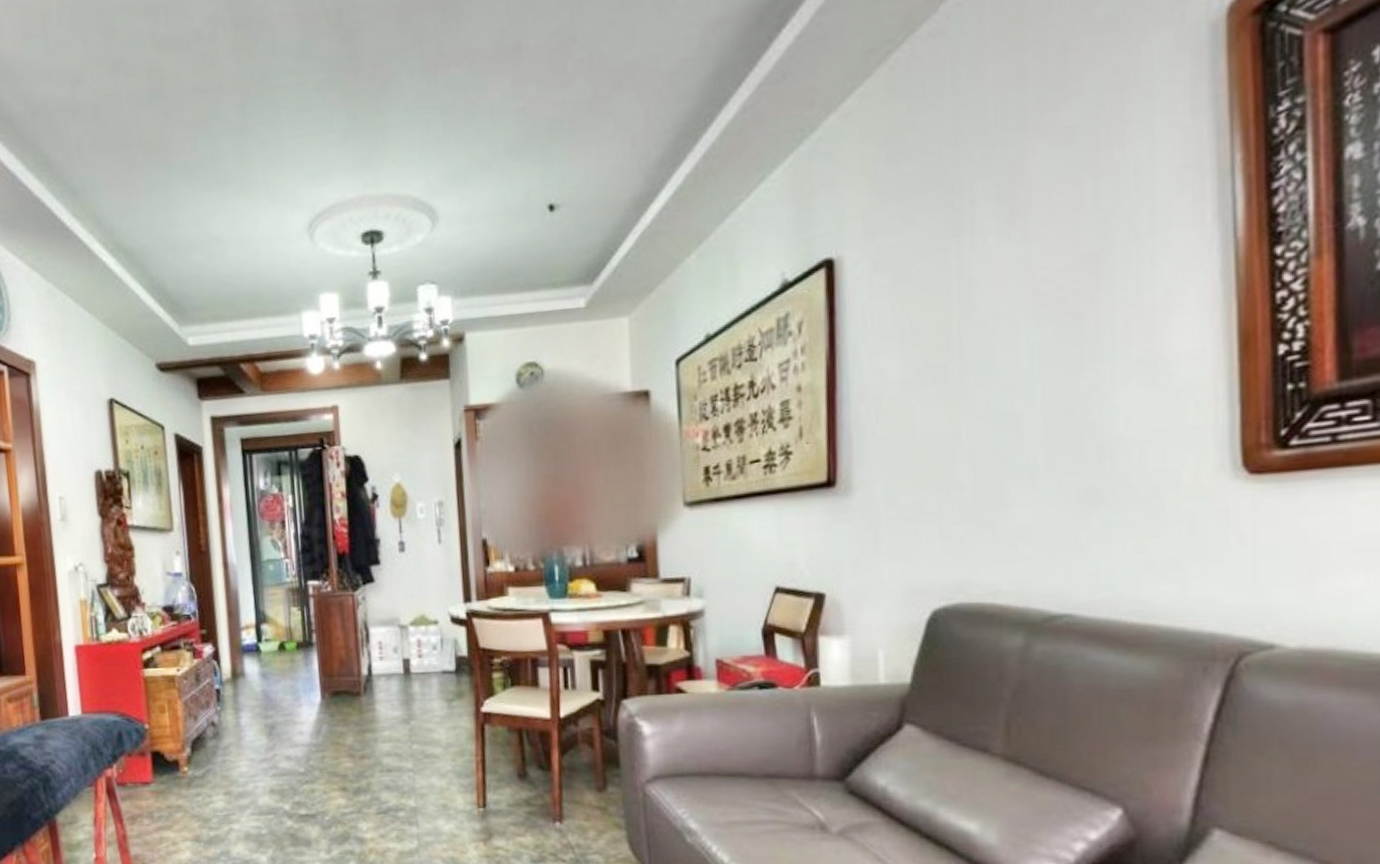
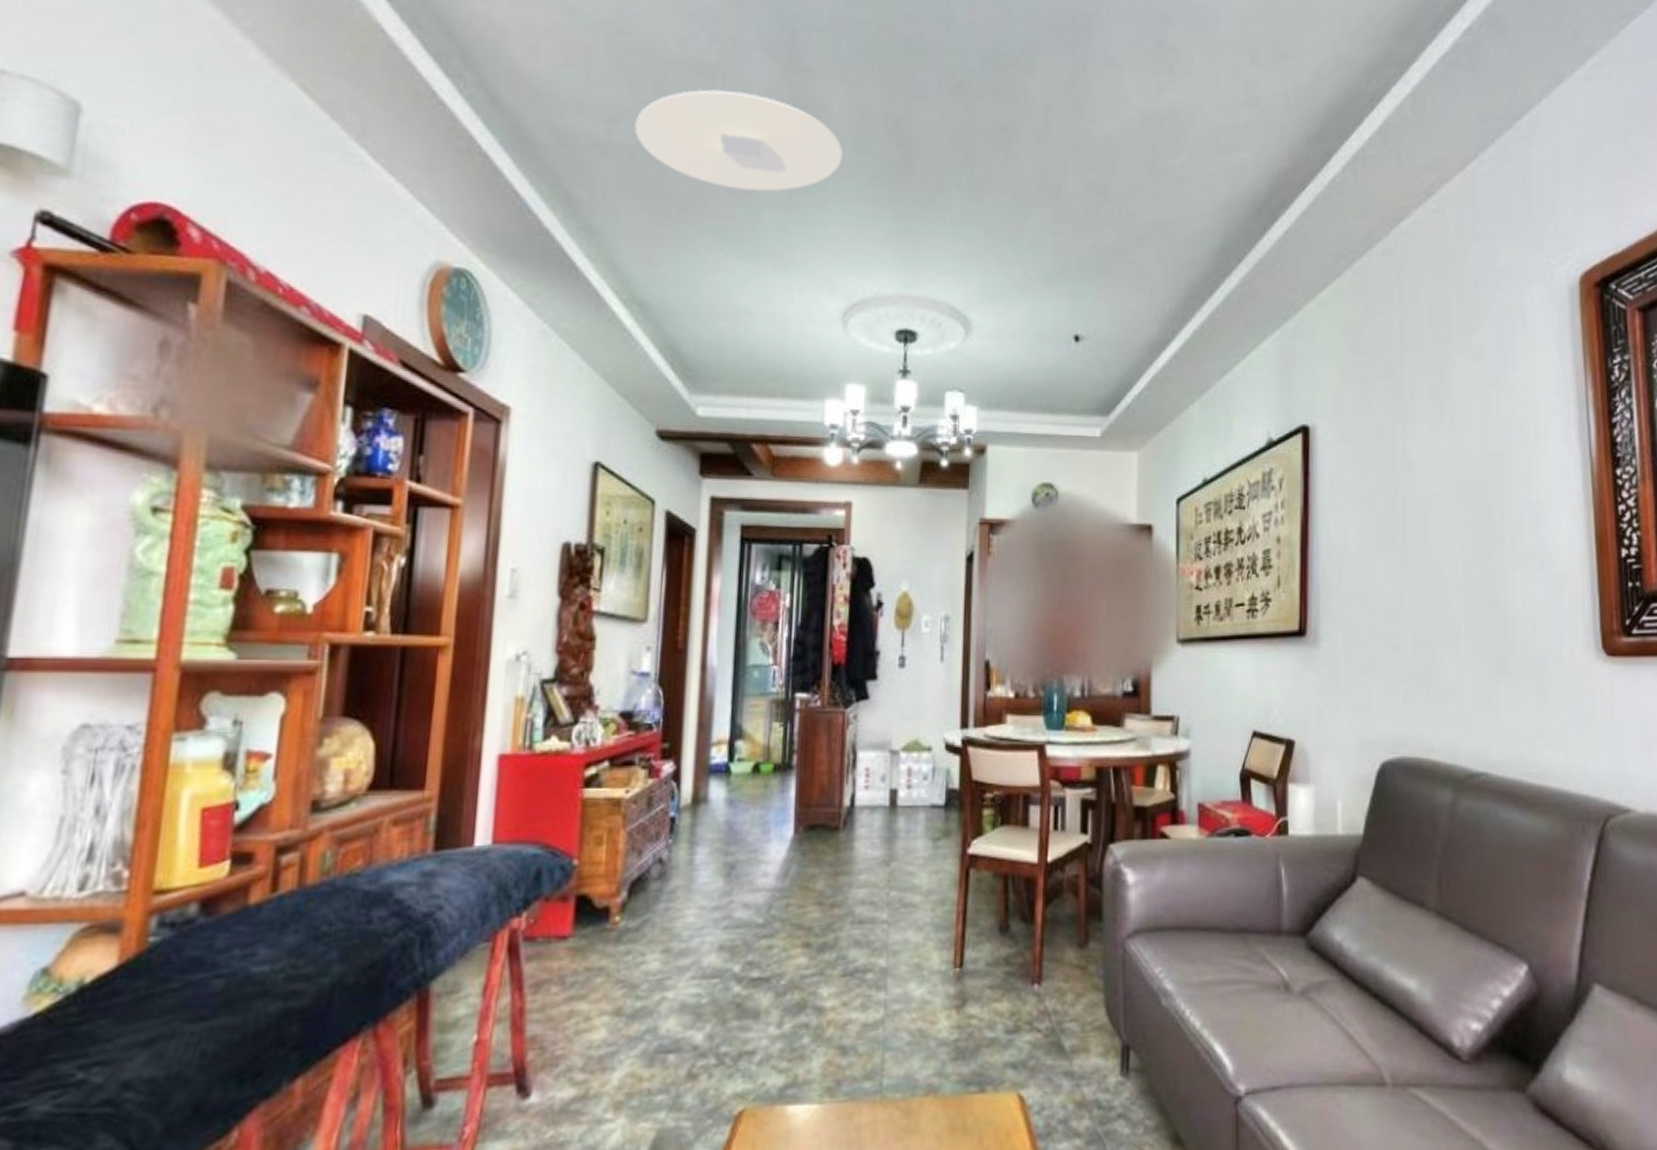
ceiling light: none [94,22,289,124] -> present [634,89,843,192]

